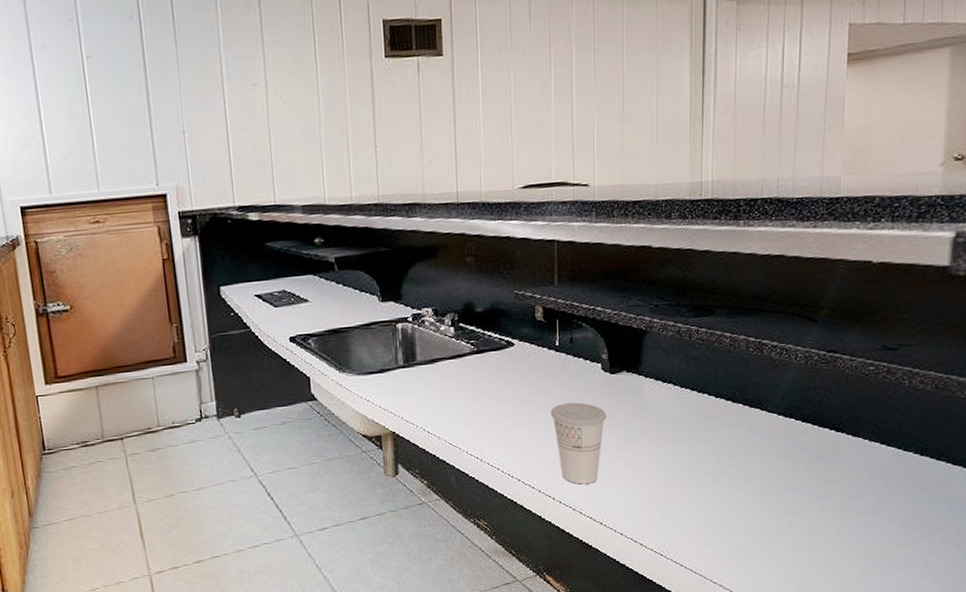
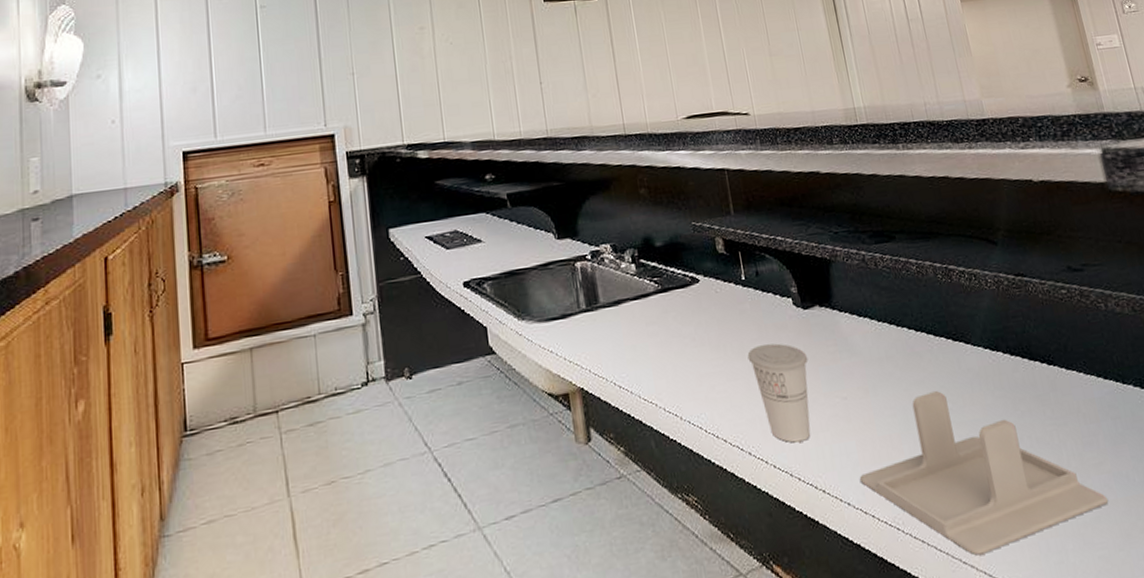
napkin holder: none [635,449,859,578] -> present [859,391,1109,555]

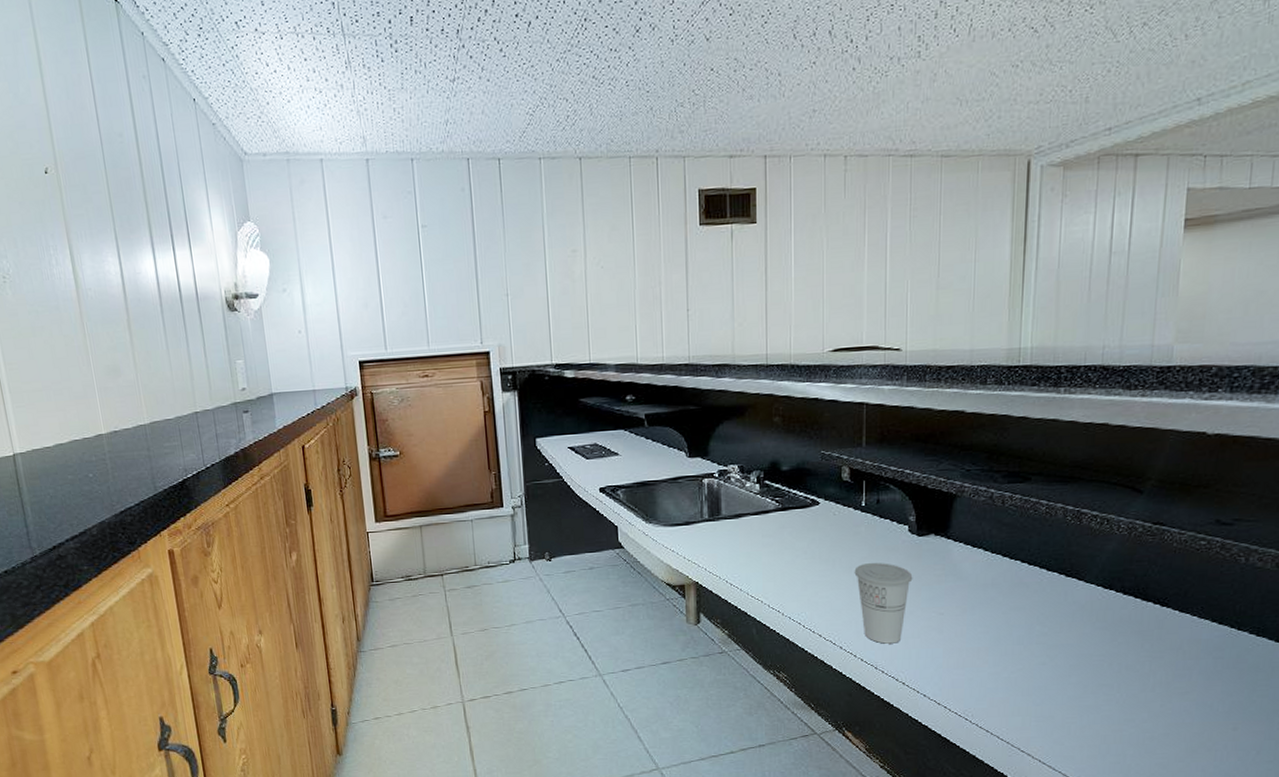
napkin holder: present [859,391,1109,555] -> none [939,617,1184,747]

